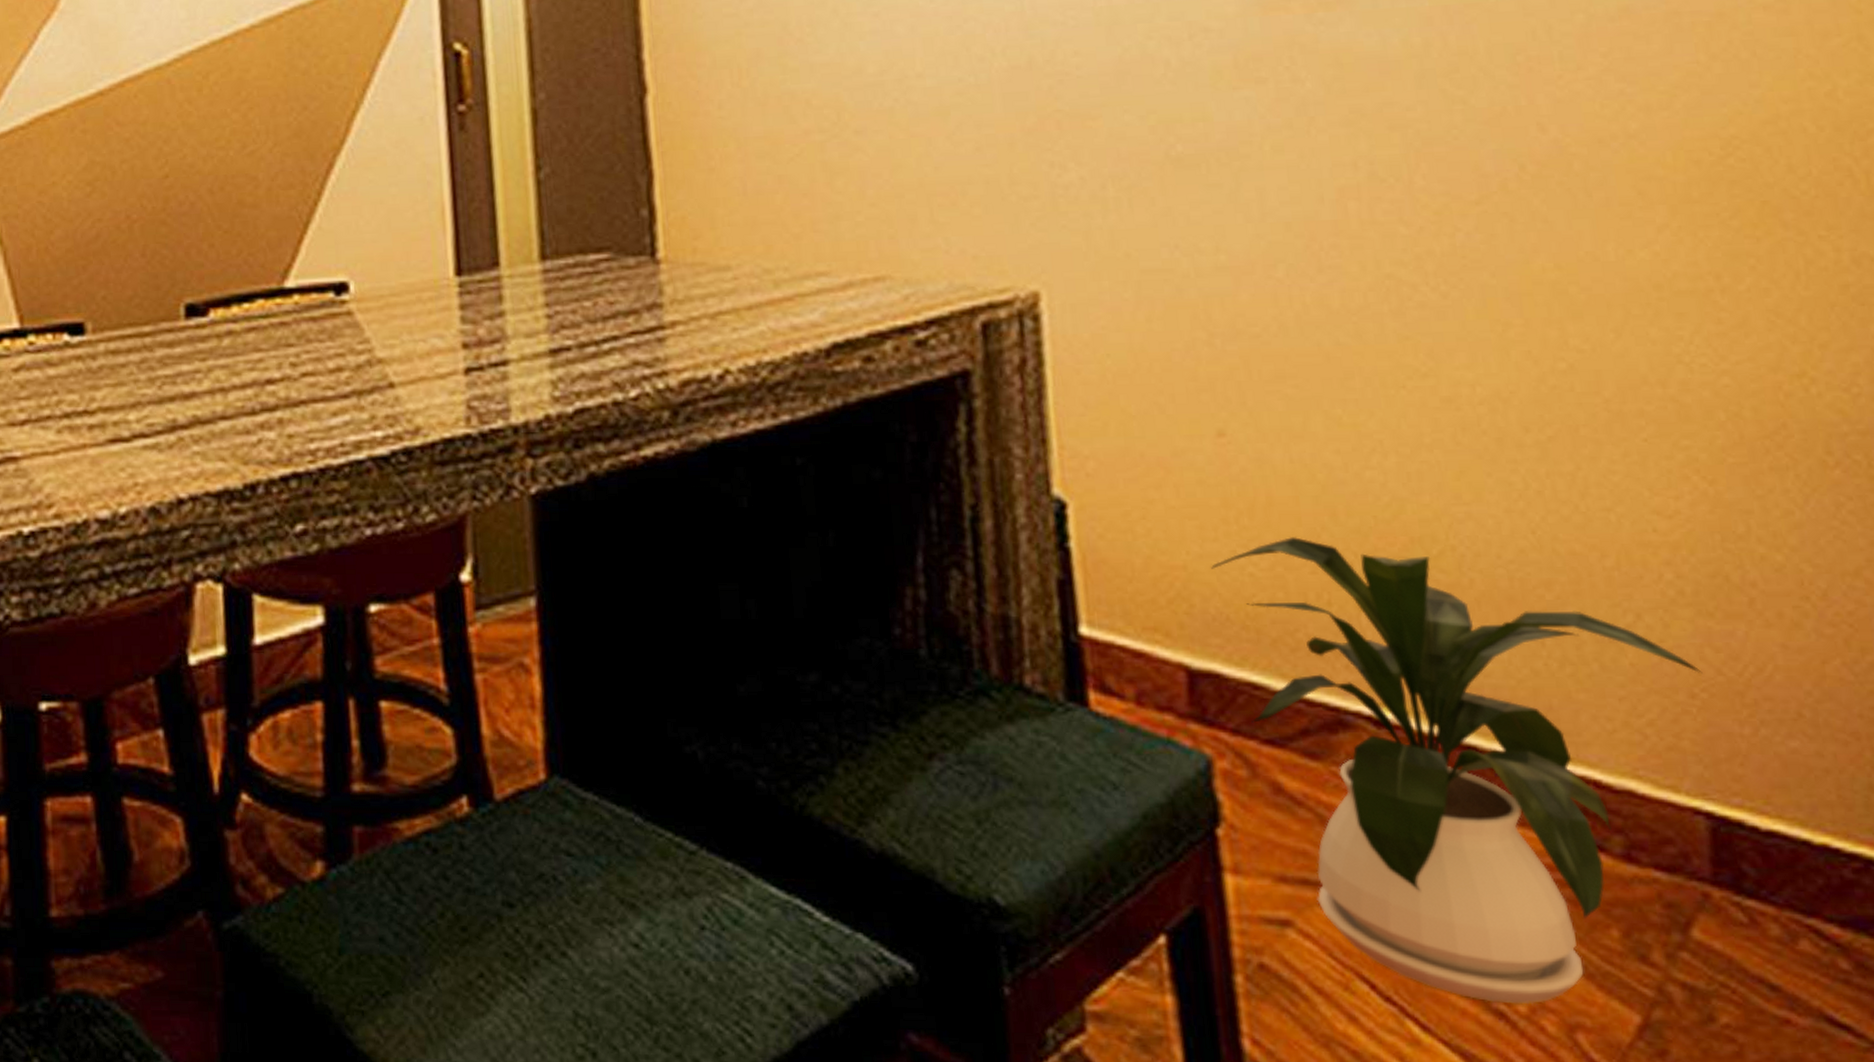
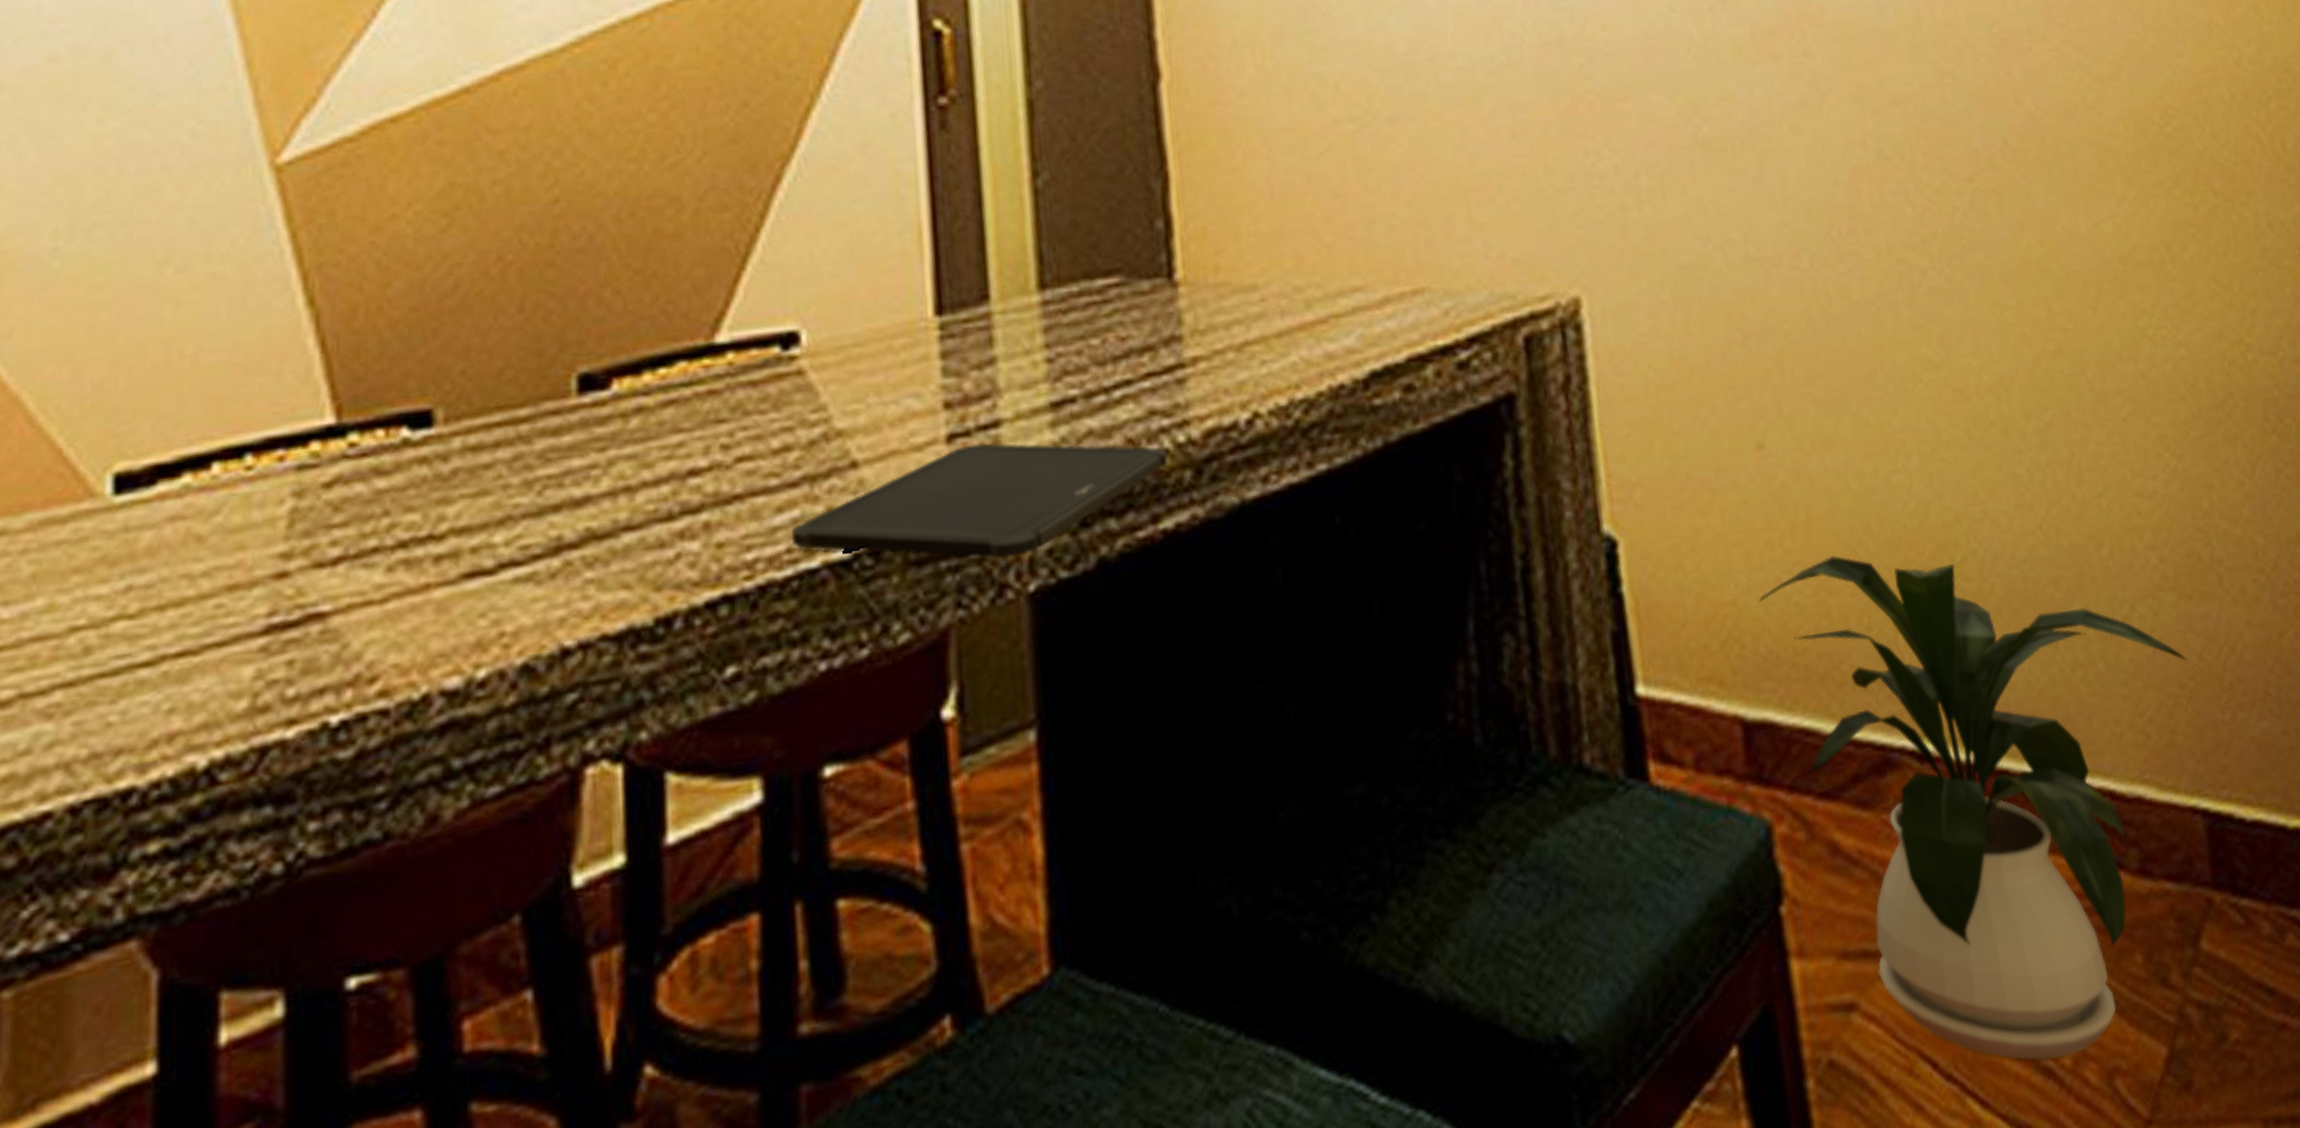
tablet: none [343,377,650,466] -> present [790,443,1169,560]

